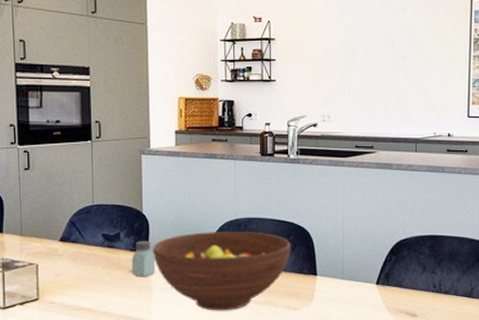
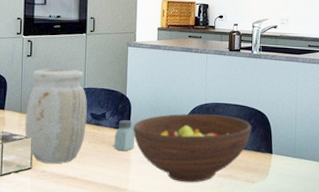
vase: none [27,183,98,293] -> present [24,68,87,164]

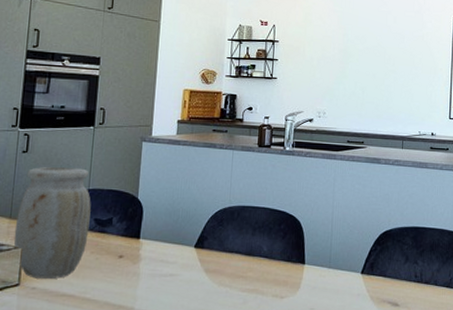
saltshaker: present [114,120,135,152] -> none [120,226,146,263]
fruit bowl: present [133,114,251,182] -> none [144,219,282,299]

